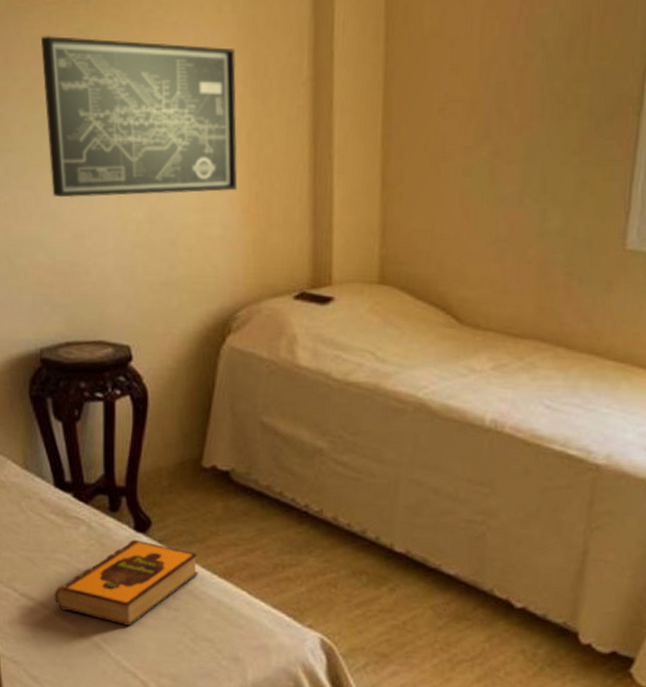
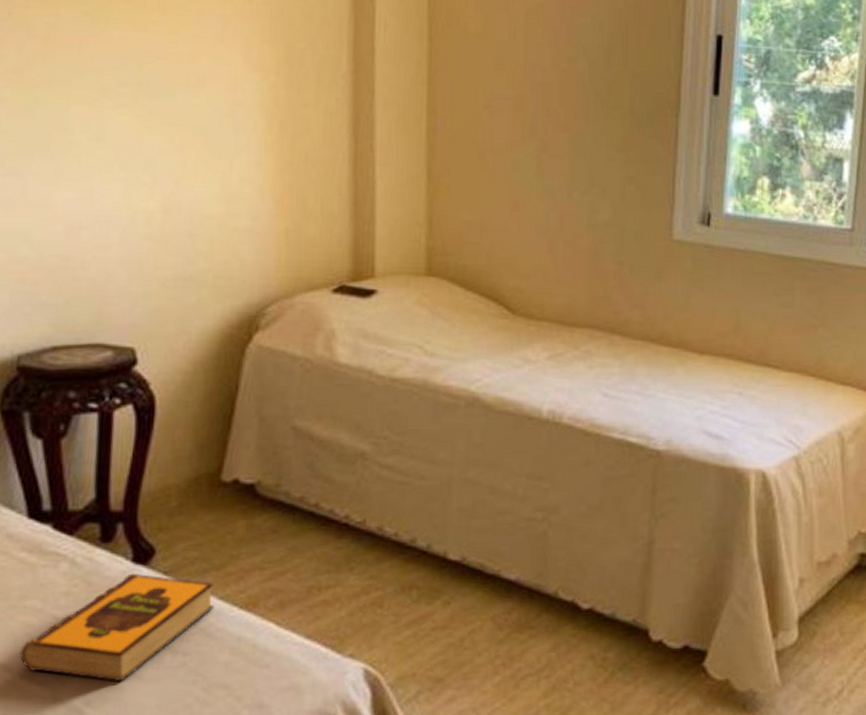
wall art: present [40,35,238,198] -> none [36,15,269,187]

